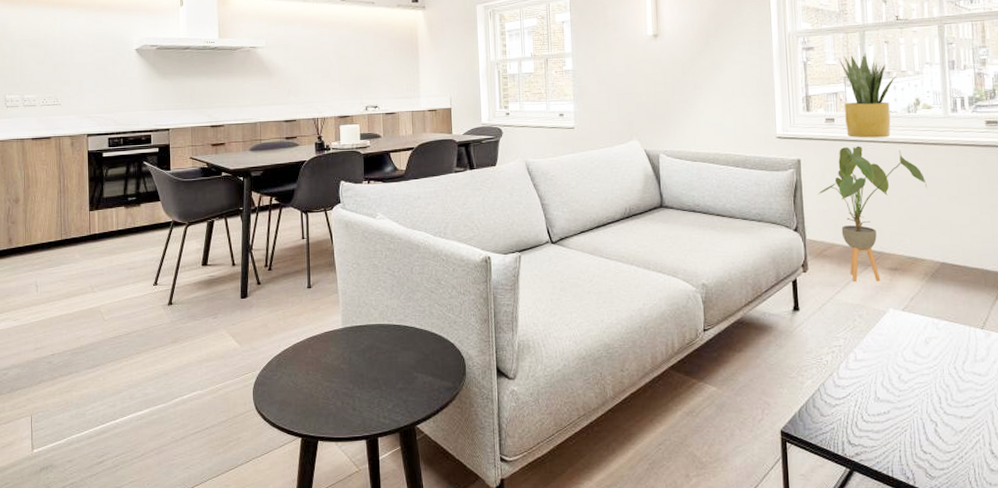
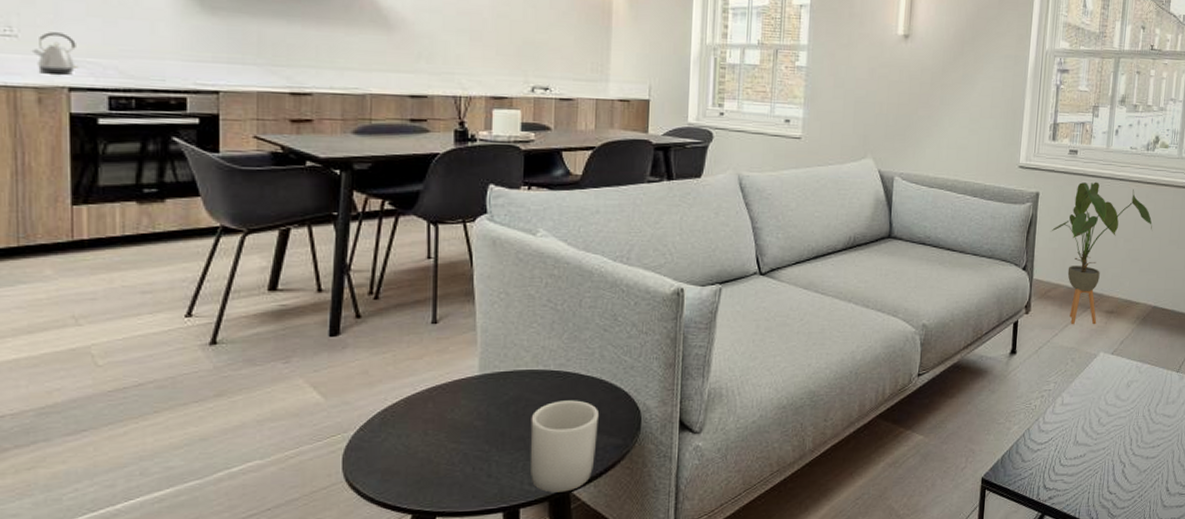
kettle: none [68,100,92,127] -> present [31,32,79,75]
mug: none [381,349,433,425] -> present [529,400,600,493]
planter: present [838,53,897,138] -> none [1087,82,1142,175]

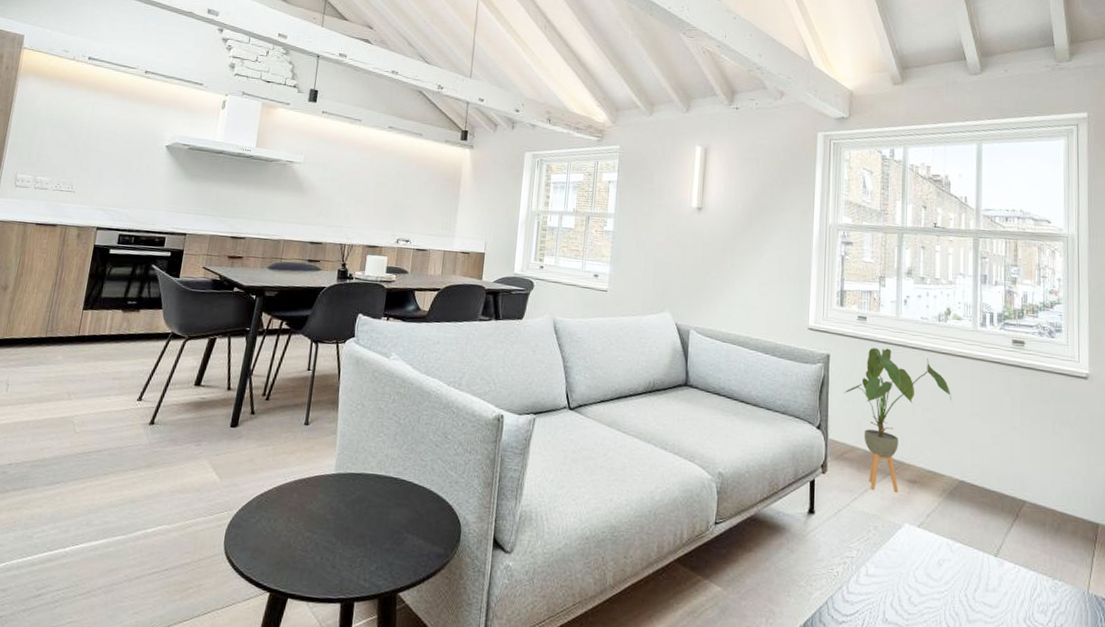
kettle: present [31,32,79,75] -> none [80,190,107,219]
mug: present [529,400,600,493] -> none [365,505,427,593]

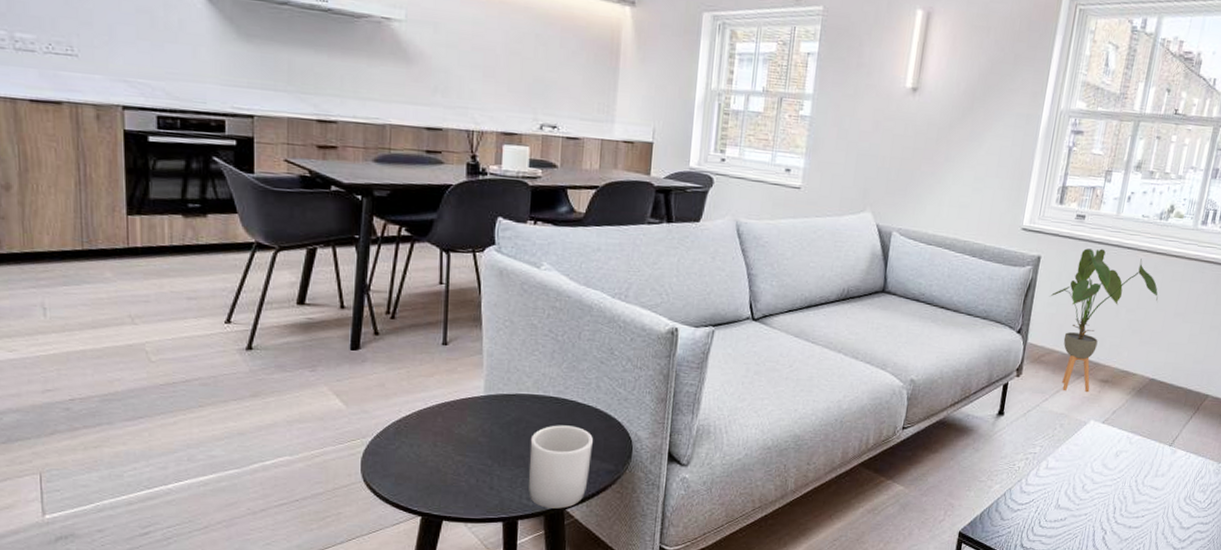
mug: none [365,505,427,593] -> present [528,425,594,509]

